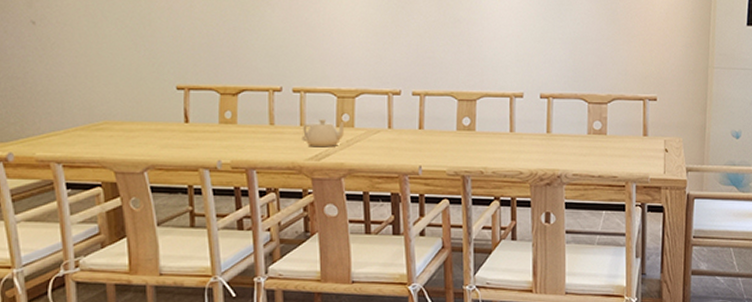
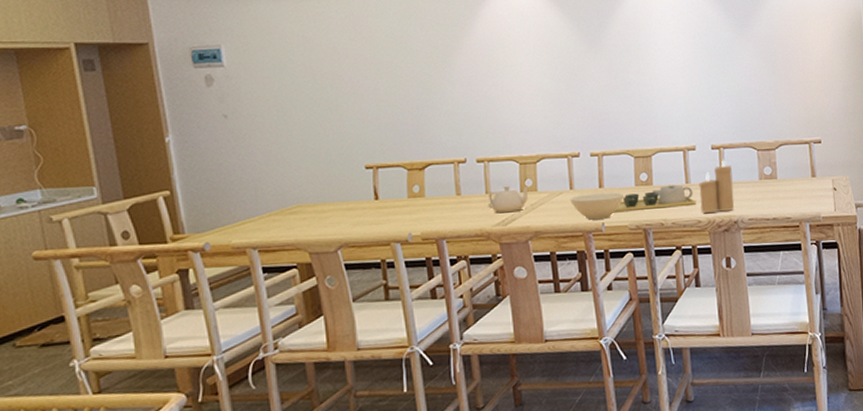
bowl: none [388,135,445,162] -> present [570,192,624,220]
tea set: none [432,132,520,157] -> present [614,184,697,213]
candle: none [523,110,560,164] -> present [699,160,734,213]

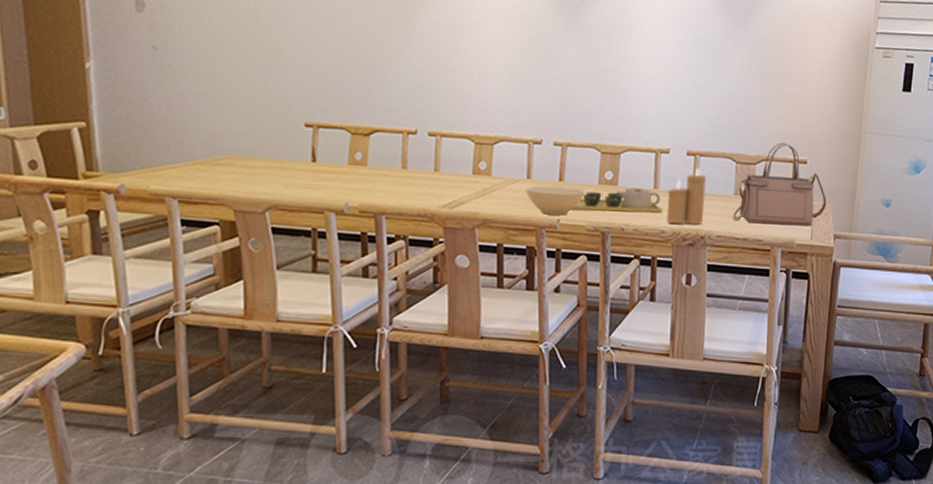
teapot: present [488,185,530,213] -> none [435,165,484,196]
handbag: none [761,126,845,203] -> present [733,142,827,225]

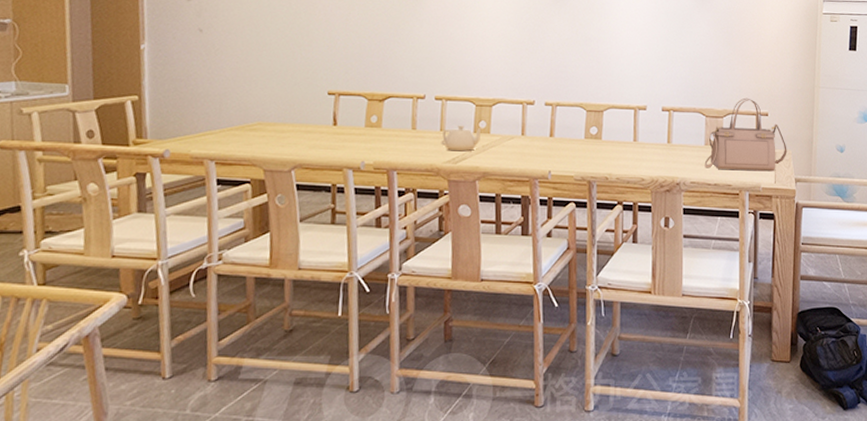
teapot: none [435,165,484,196] -> present [441,125,483,152]
bowl: present [526,186,585,216] -> none [521,141,573,167]
tea set: present [572,188,663,213] -> none [561,141,642,163]
candle: present [666,168,706,225] -> none [645,122,679,172]

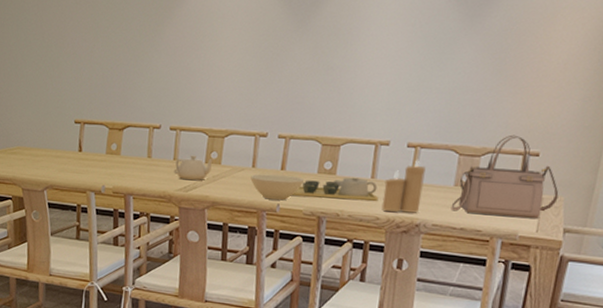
bowl: none [521,141,573,167] -> present [250,174,305,201]
tea set: none [561,141,642,163] -> present [291,177,379,201]
candle: none [645,122,679,172] -> present [381,160,426,213]

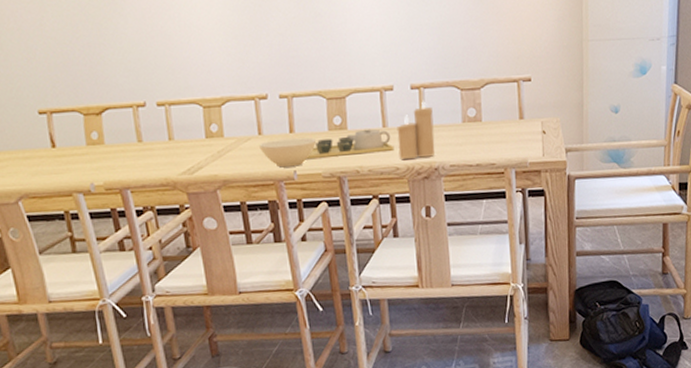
teapot: present [174,155,215,181] -> none [172,130,216,161]
handbag: present [451,134,559,218] -> none [463,62,555,149]

